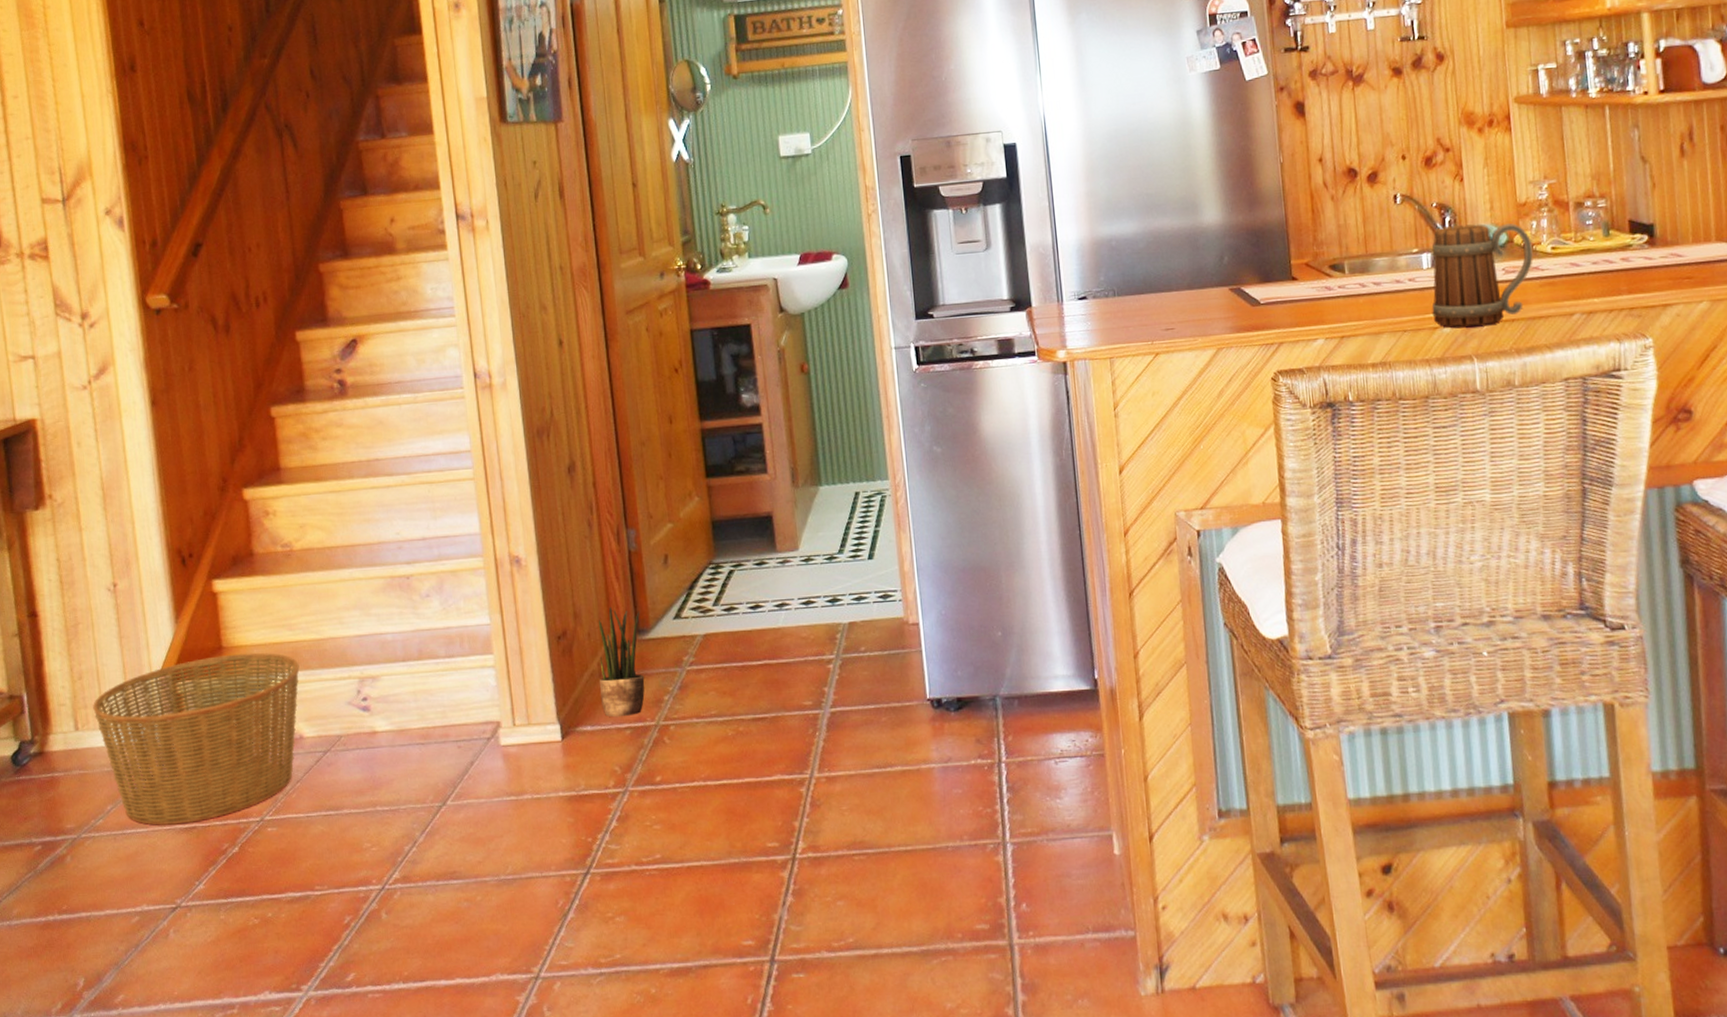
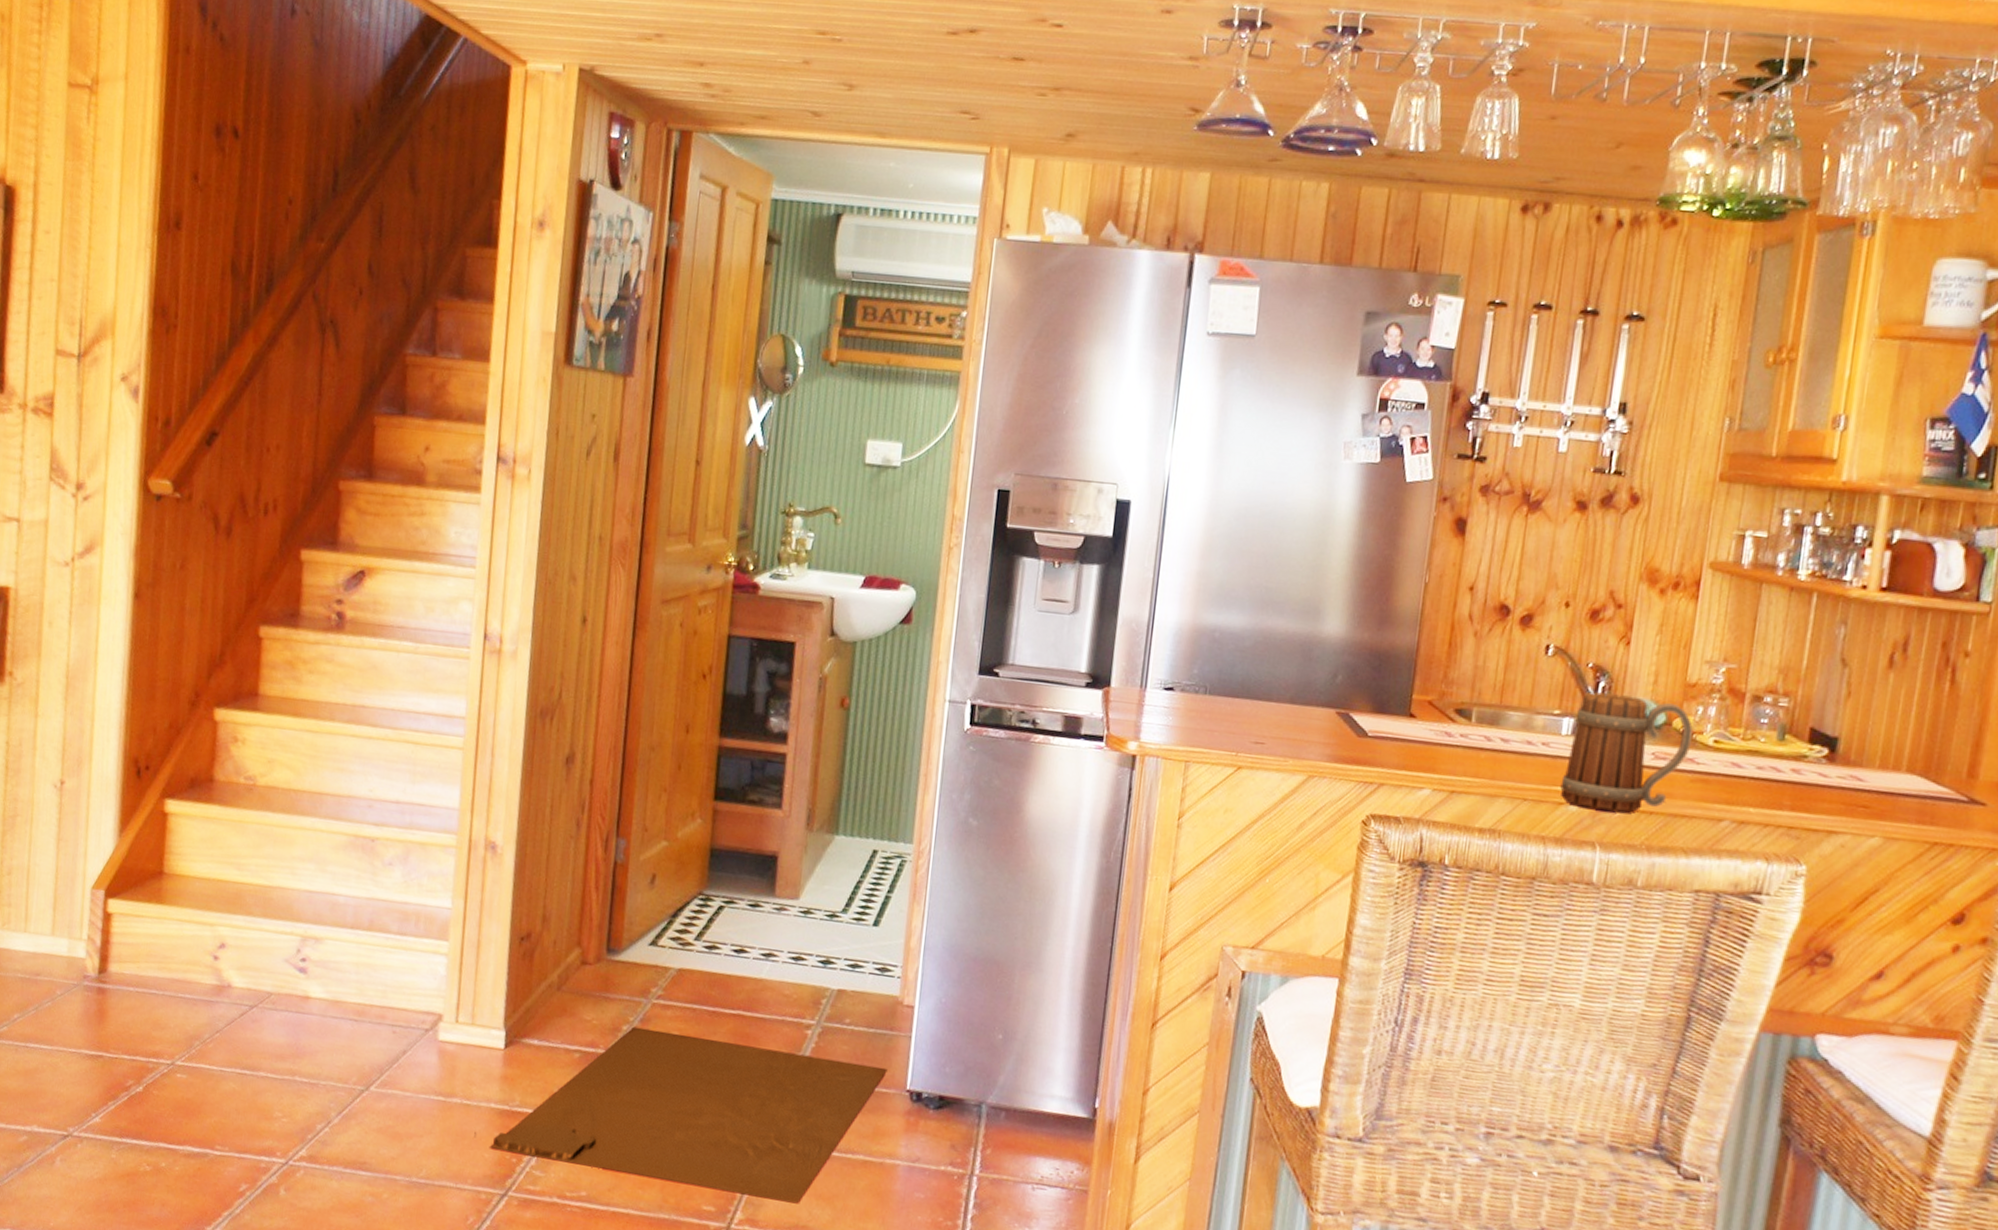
basket: present [93,652,300,826] -> none [17,880,241,1052]
door mat: none [549,683,907,834] -> present [474,1026,888,1204]
potted plant: present [598,606,645,717] -> none [554,917,614,1039]

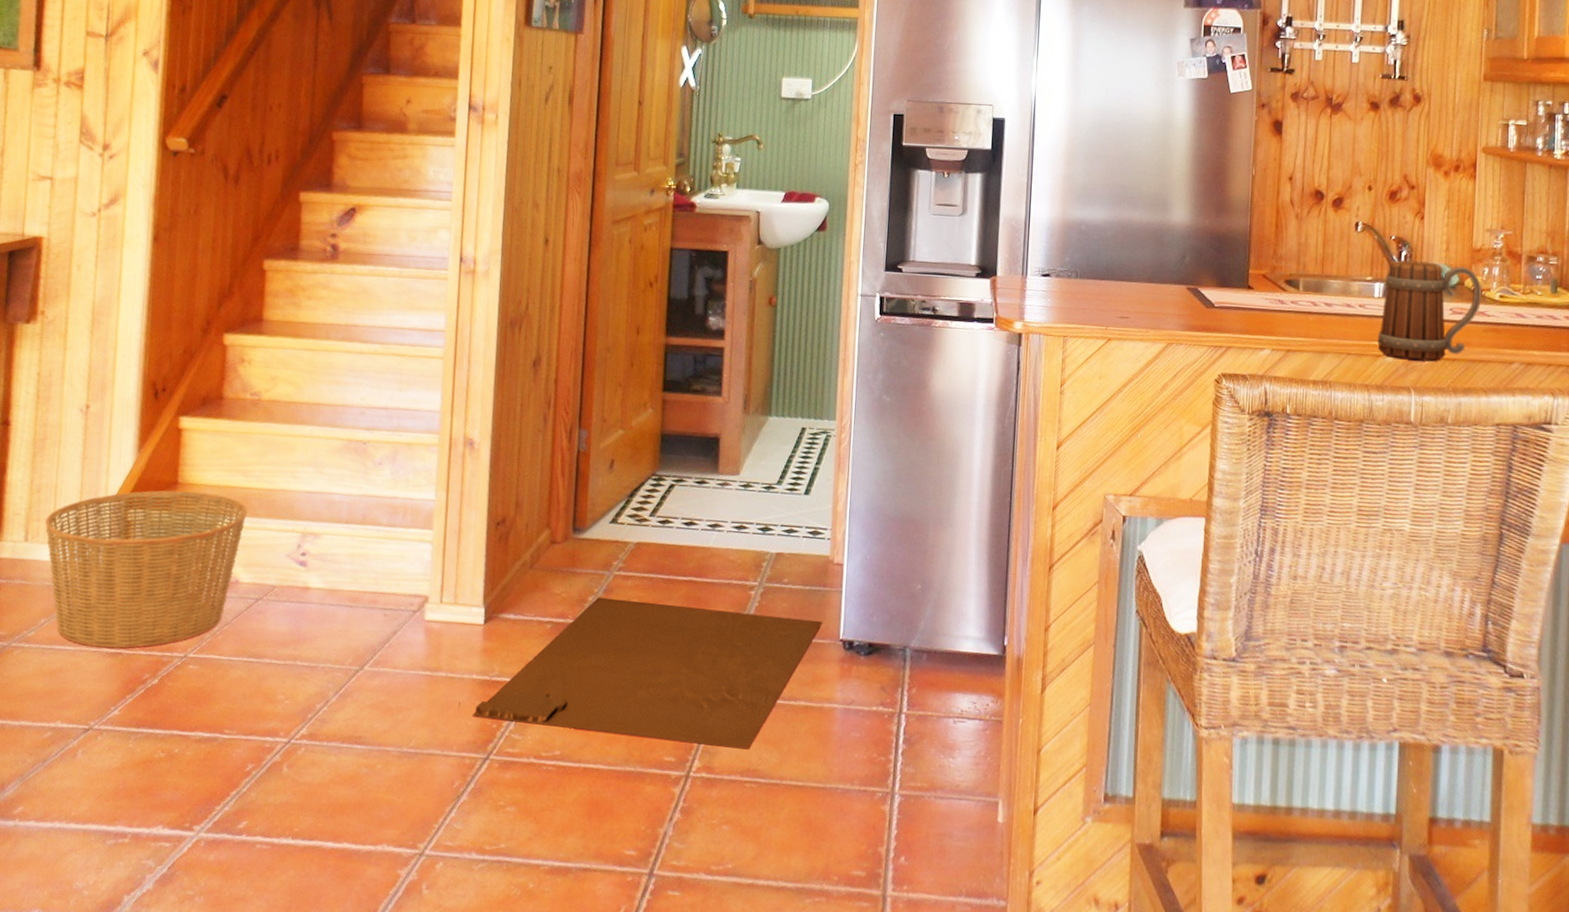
basket: none [17,880,241,1052] -> present [45,490,248,649]

